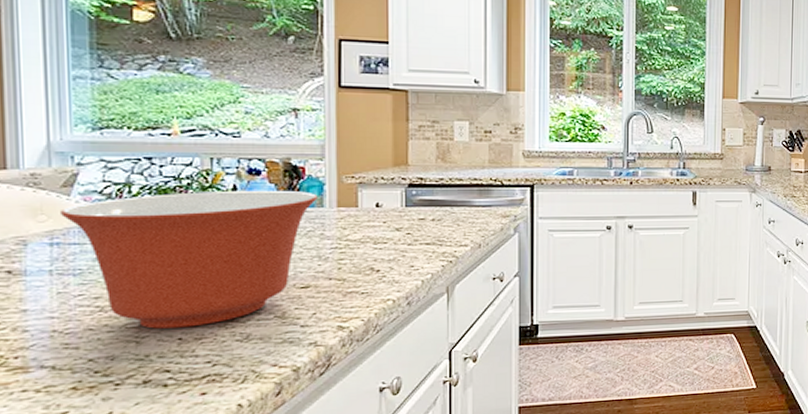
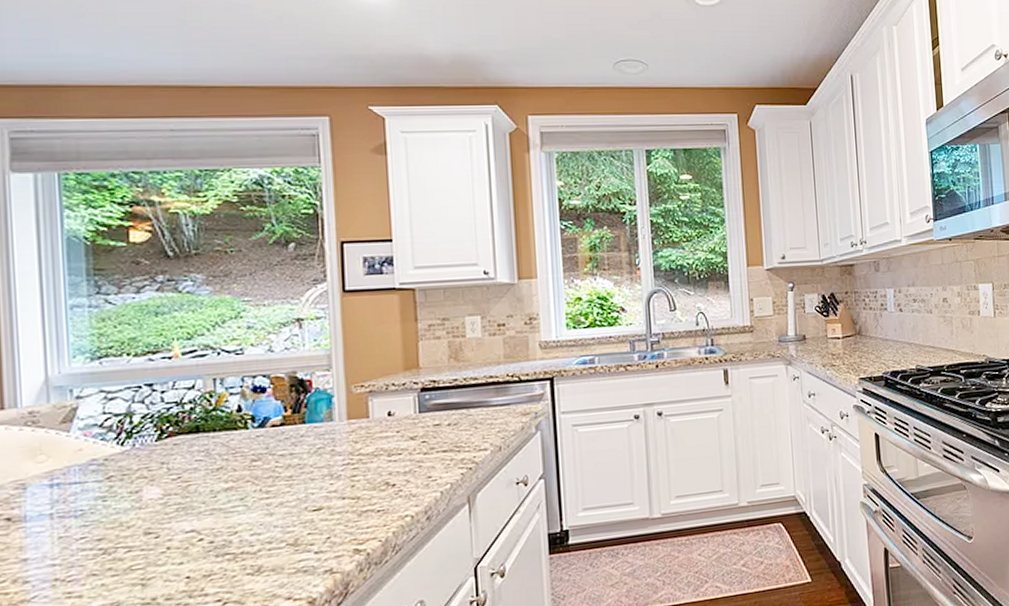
mixing bowl: present [61,190,318,329] -> none [60,406,327,569]

